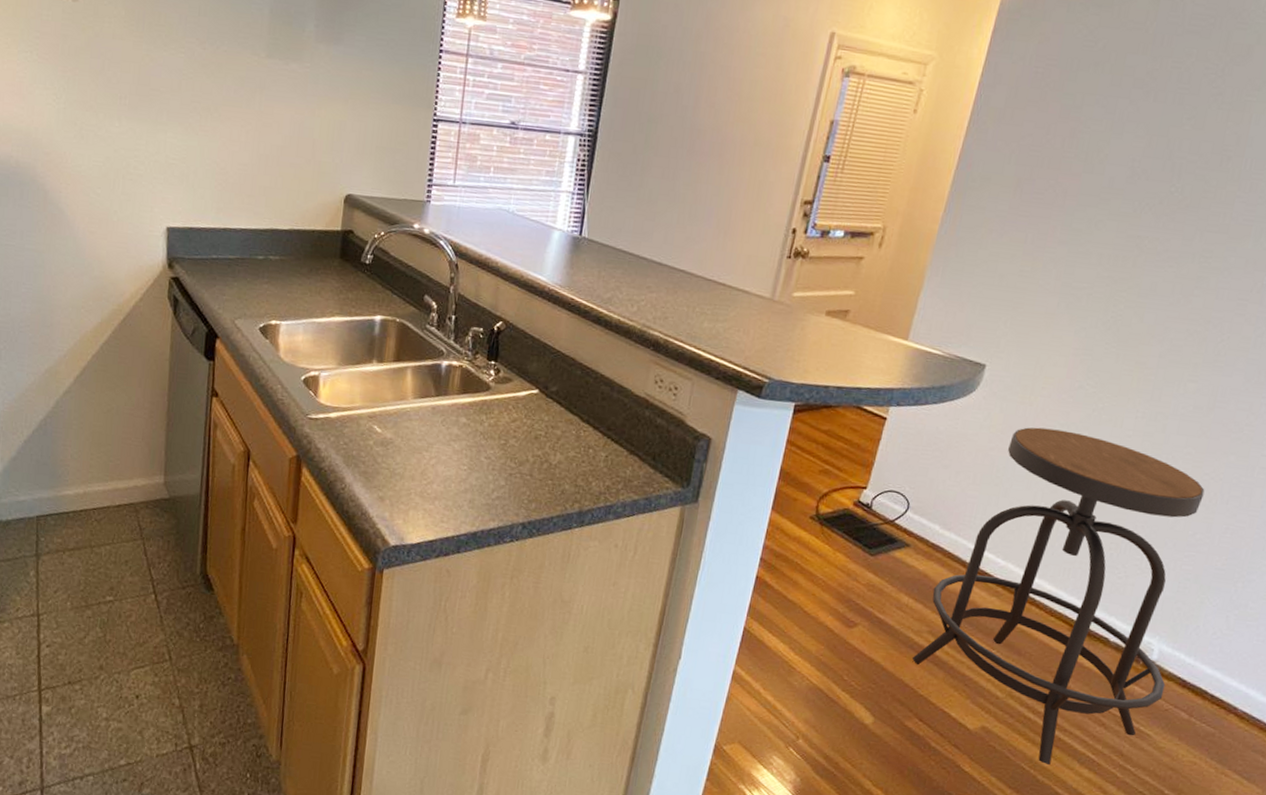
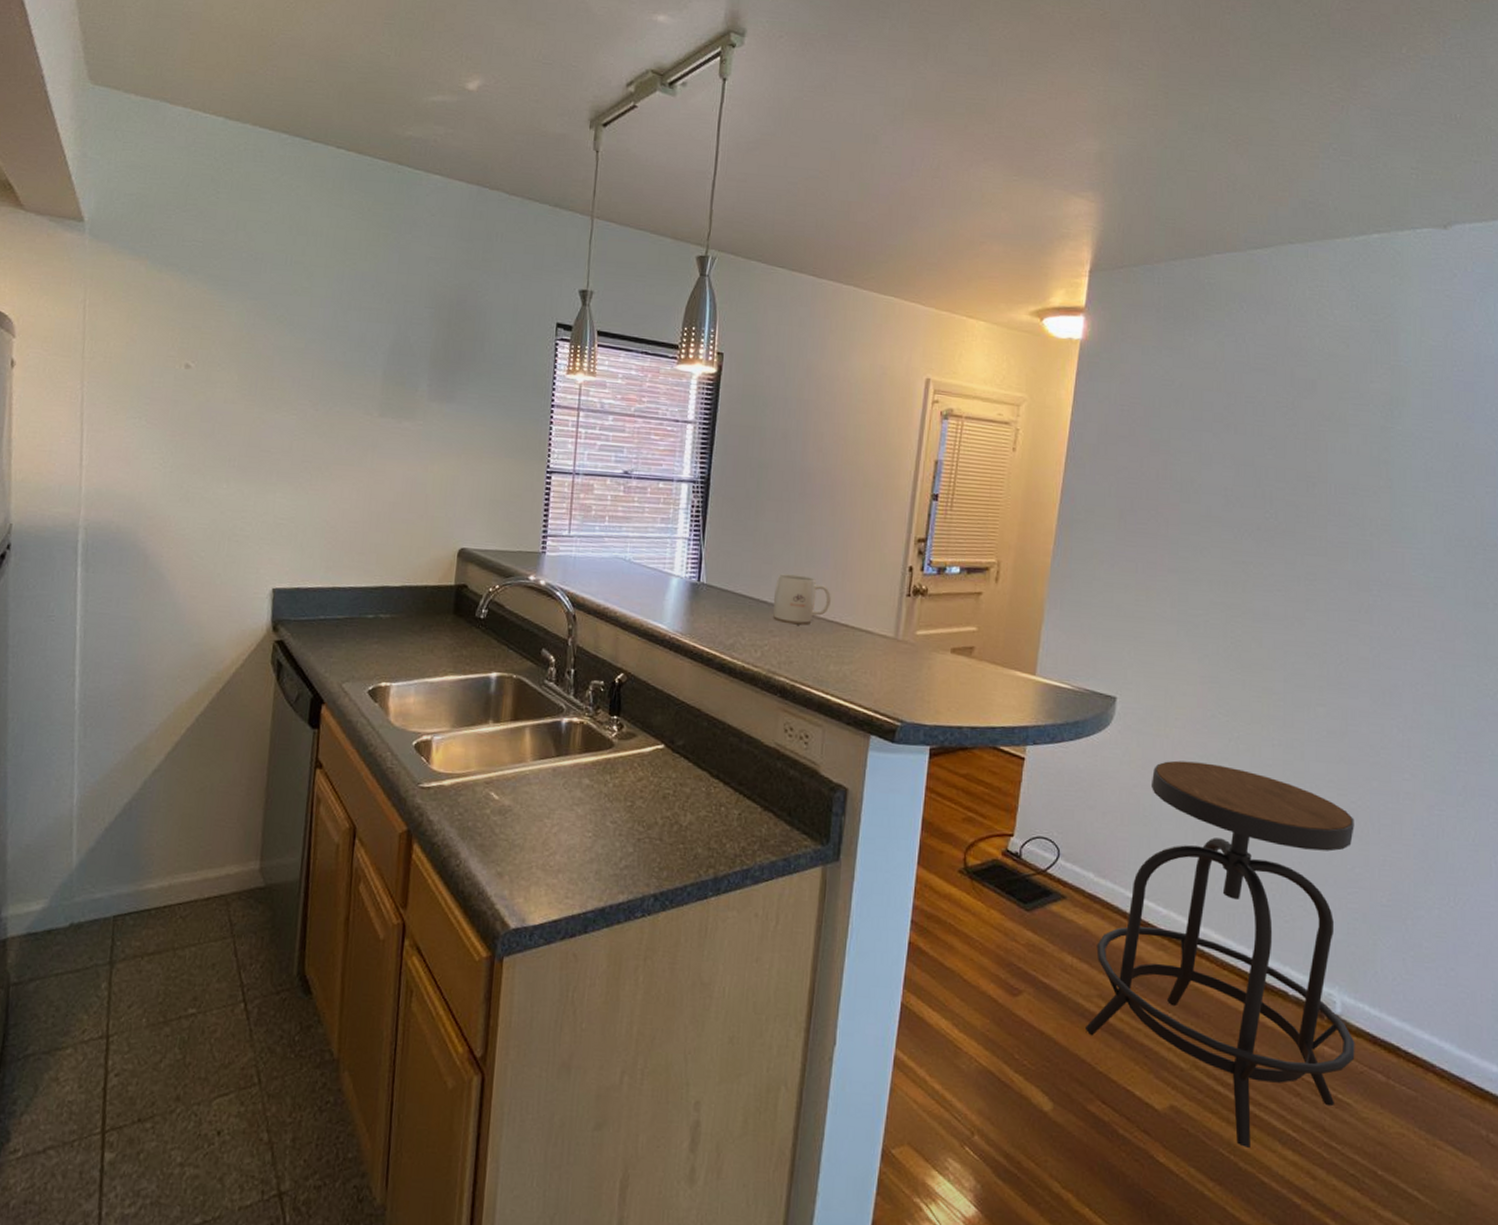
mug: none [652,231,711,283] -> present [773,574,831,626]

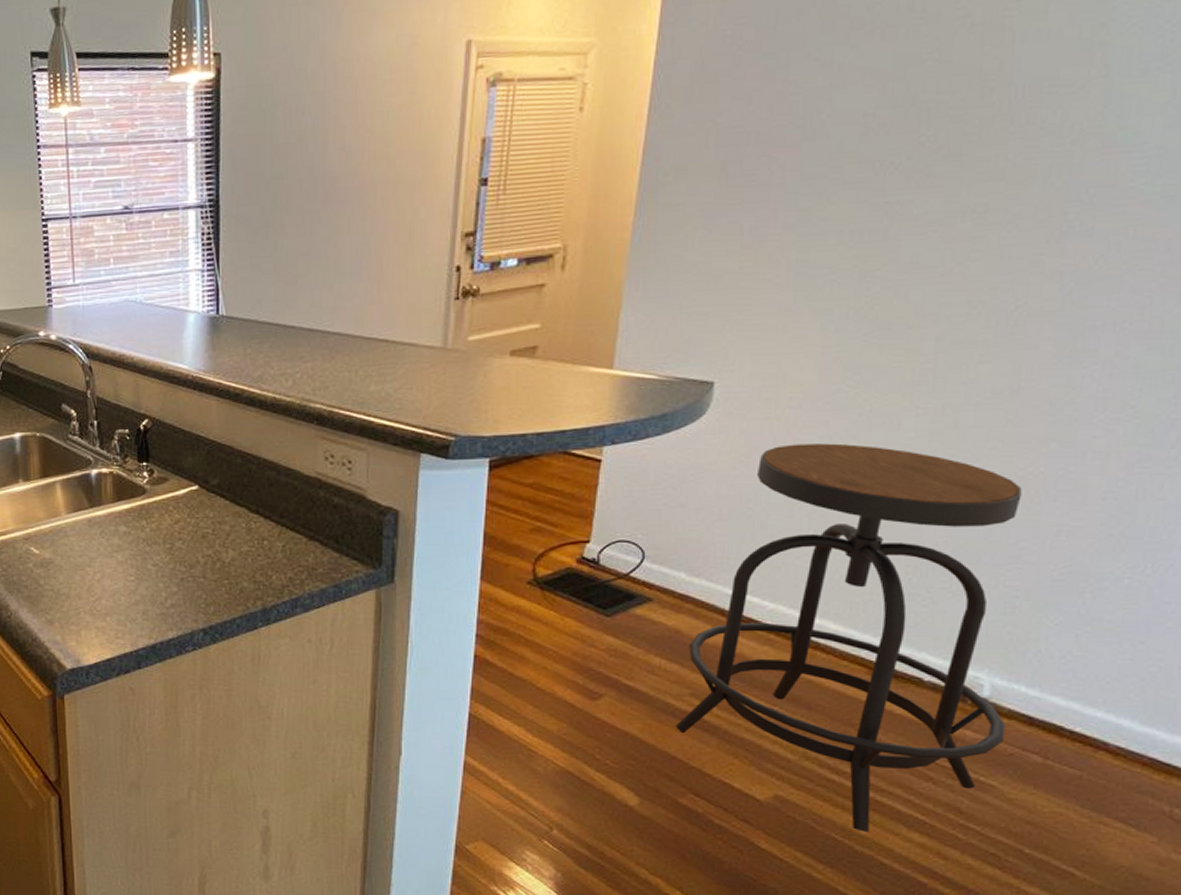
mug: present [773,574,831,626] -> none [301,292,367,347]

